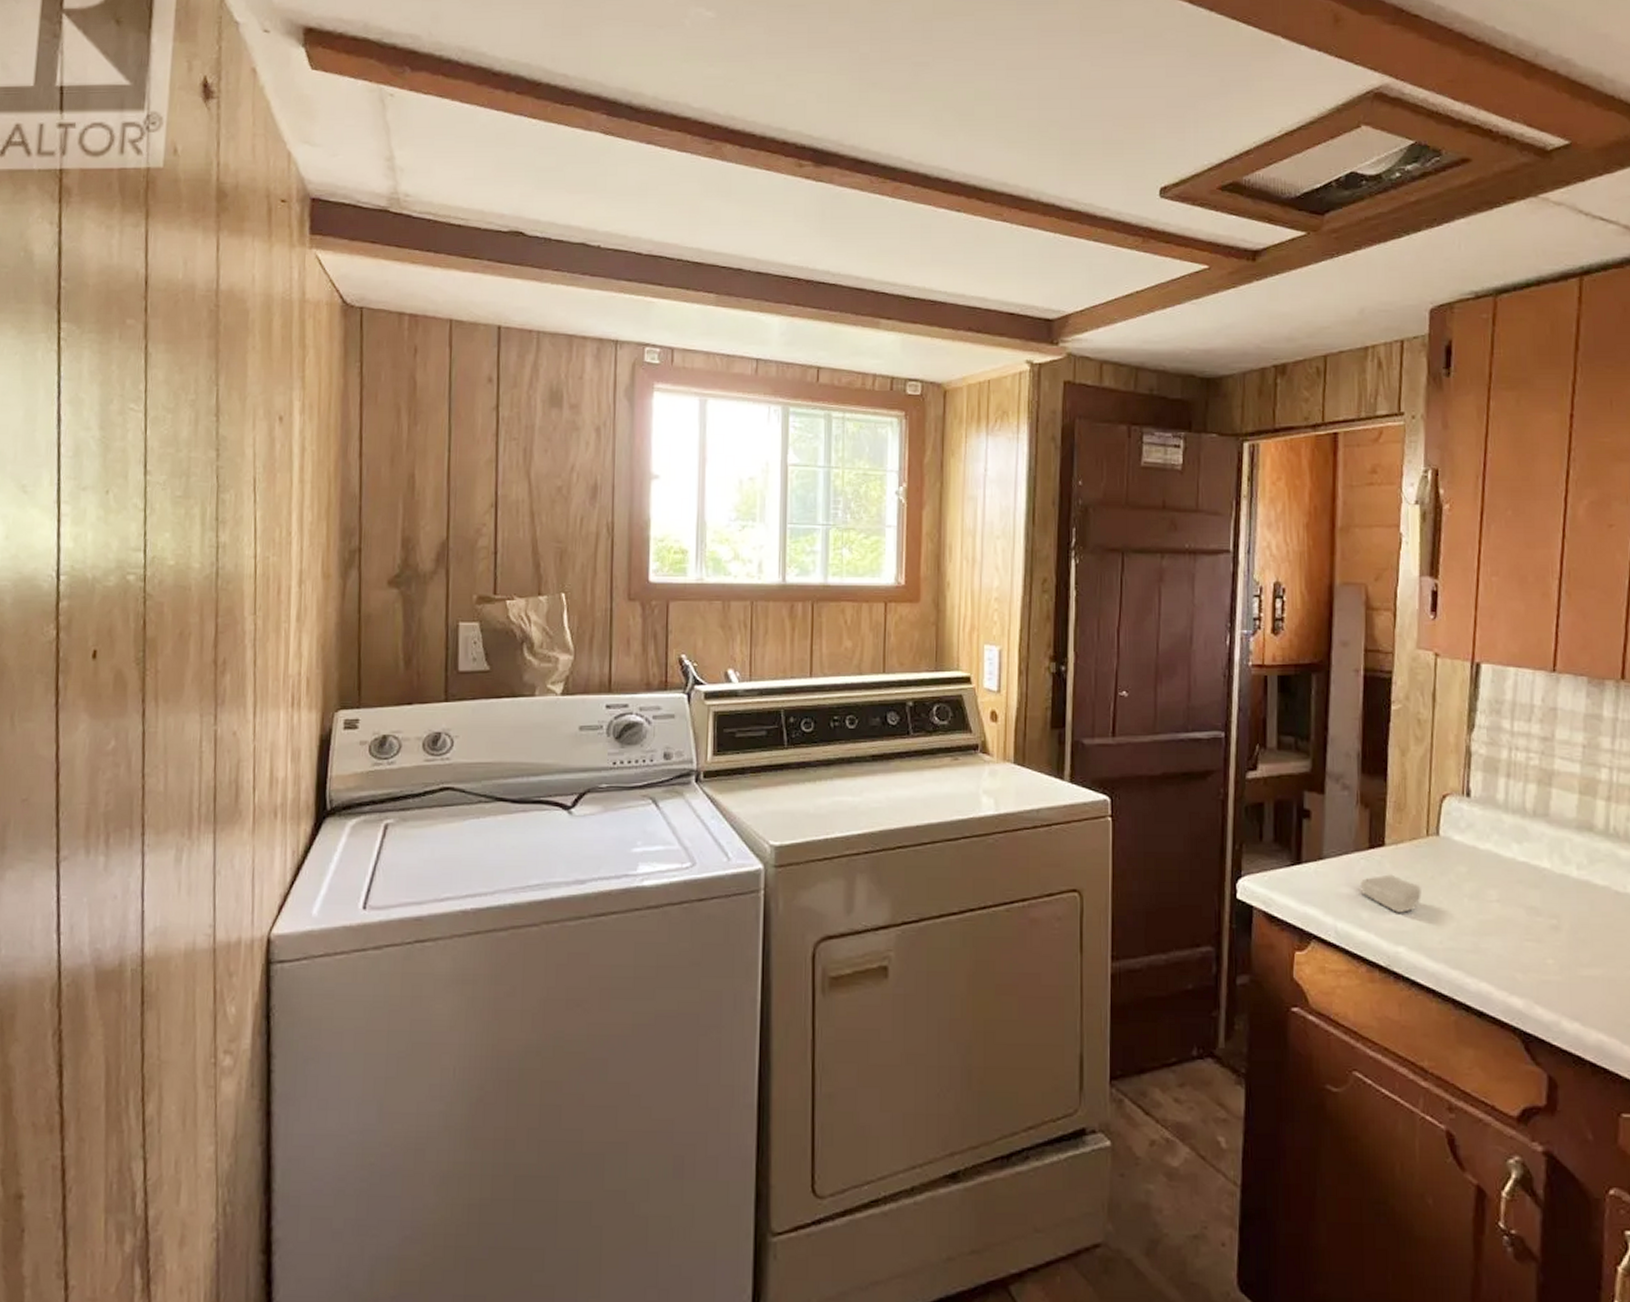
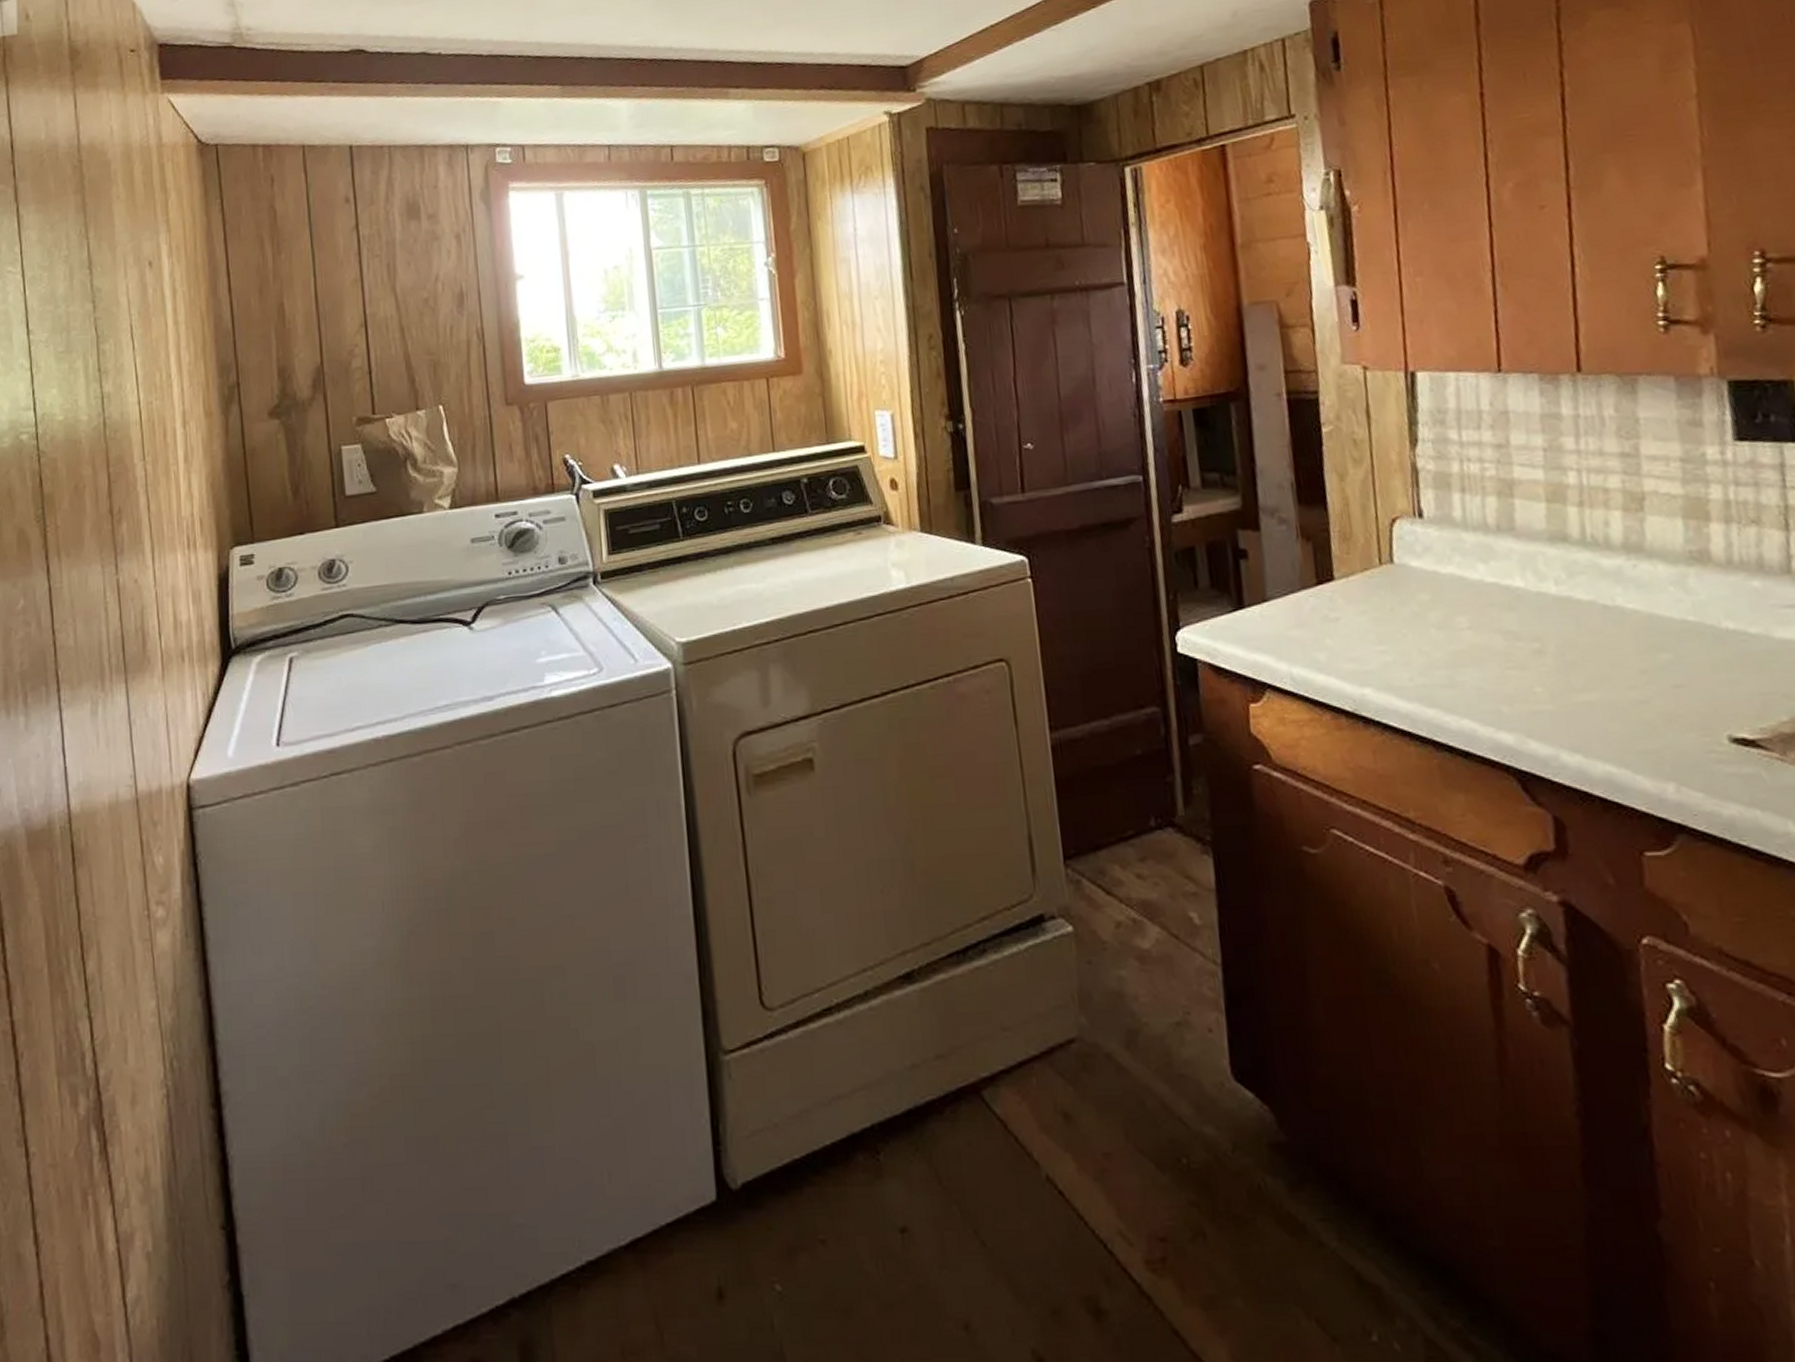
soap bar: present [1361,874,1422,913] -> none [1312,610,1383,652]

